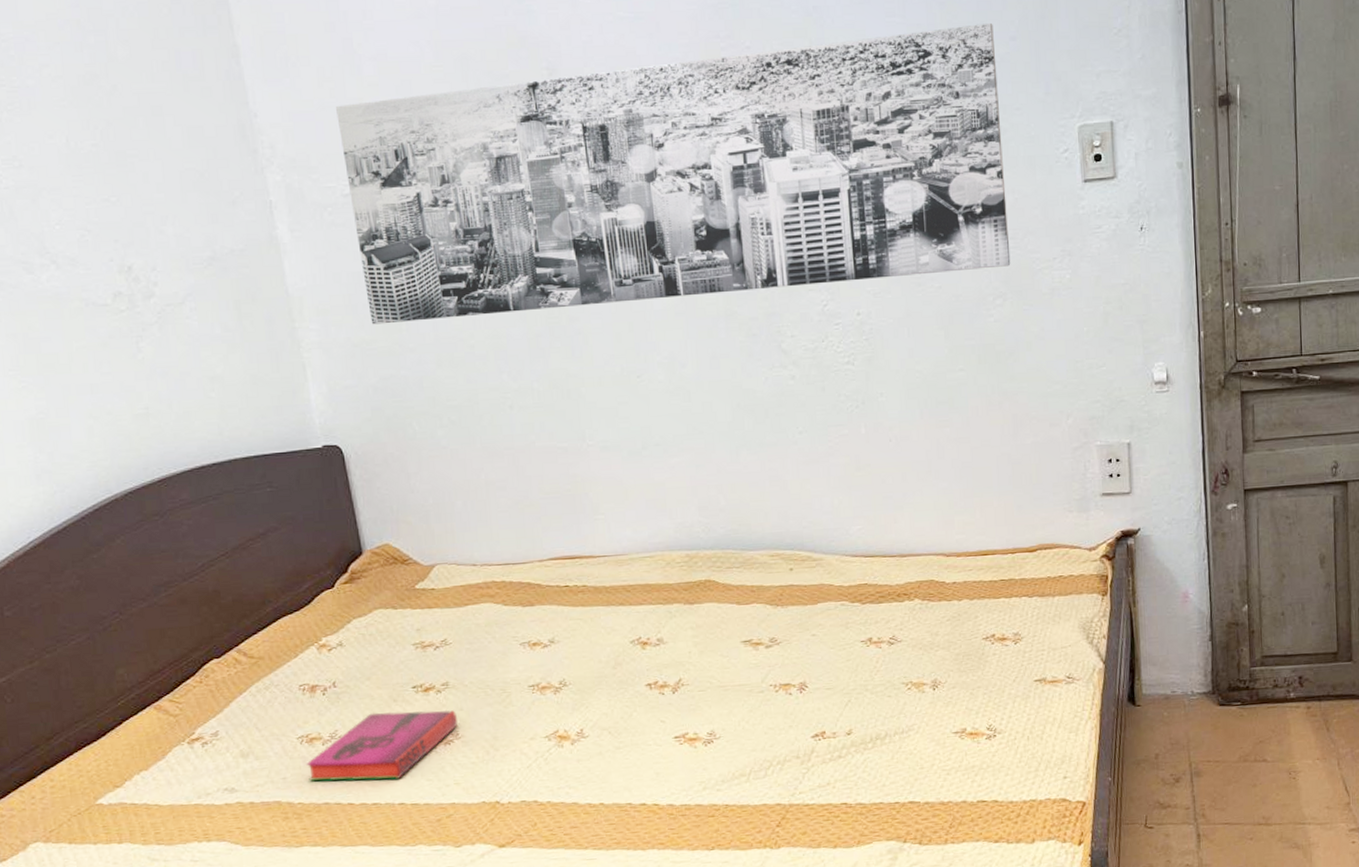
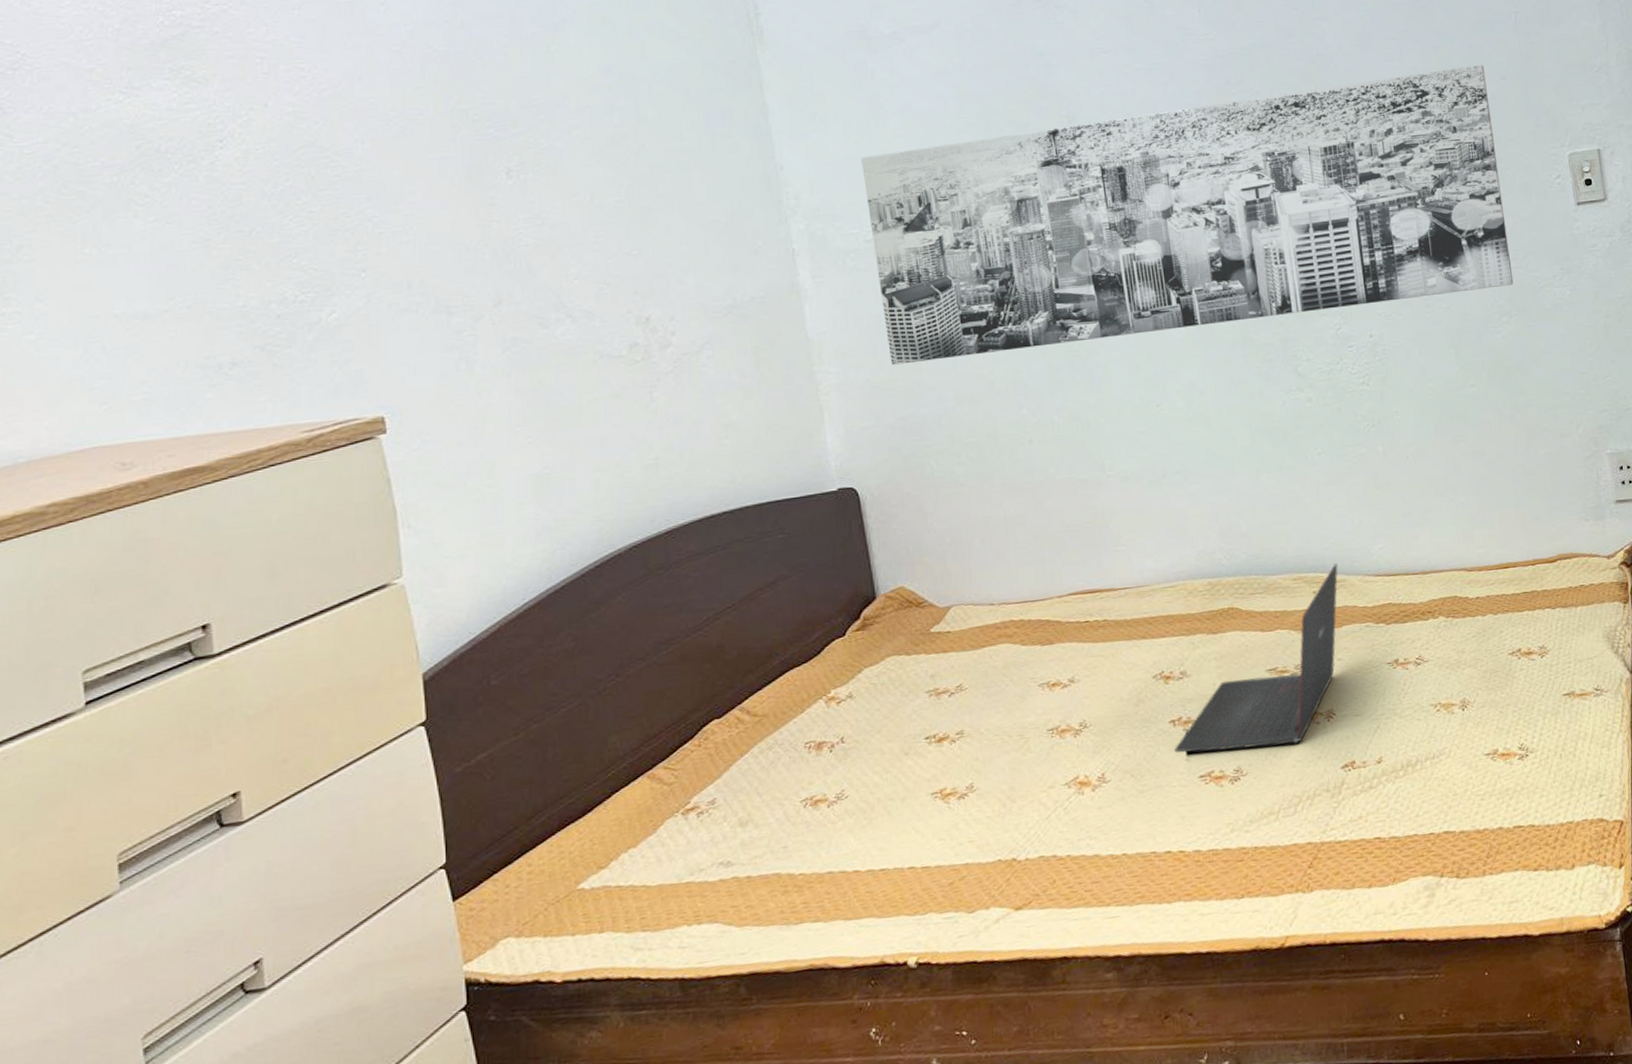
hardback book: present [306,709,457,782] -> none [809,760,972,849]
laptop: none [650,542,816,715] -> present [1174,563,1338,753]

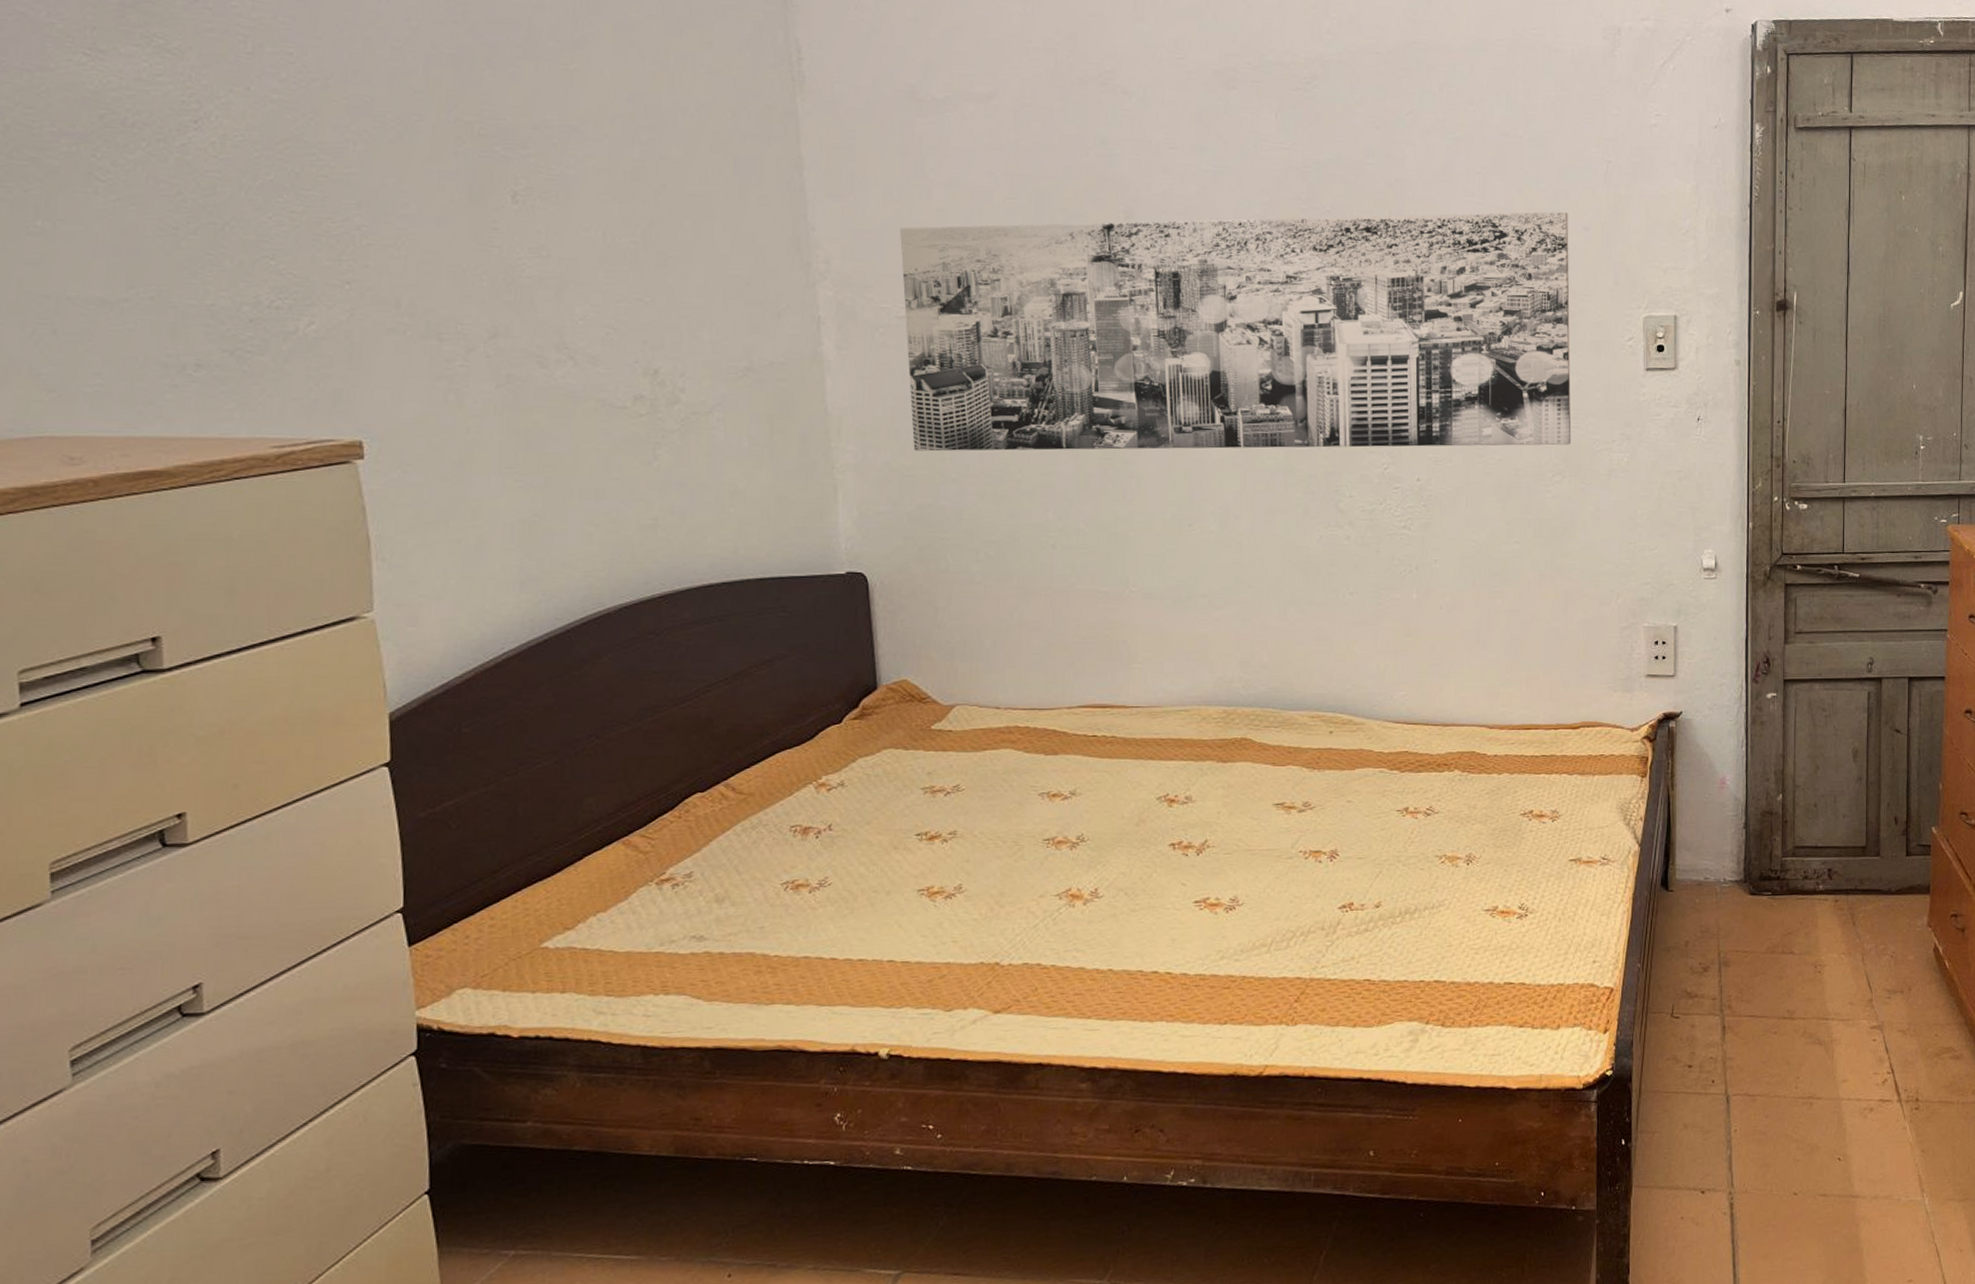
laptop: present [1174,563,1338,753] -> none [1172,706,1358,880]

